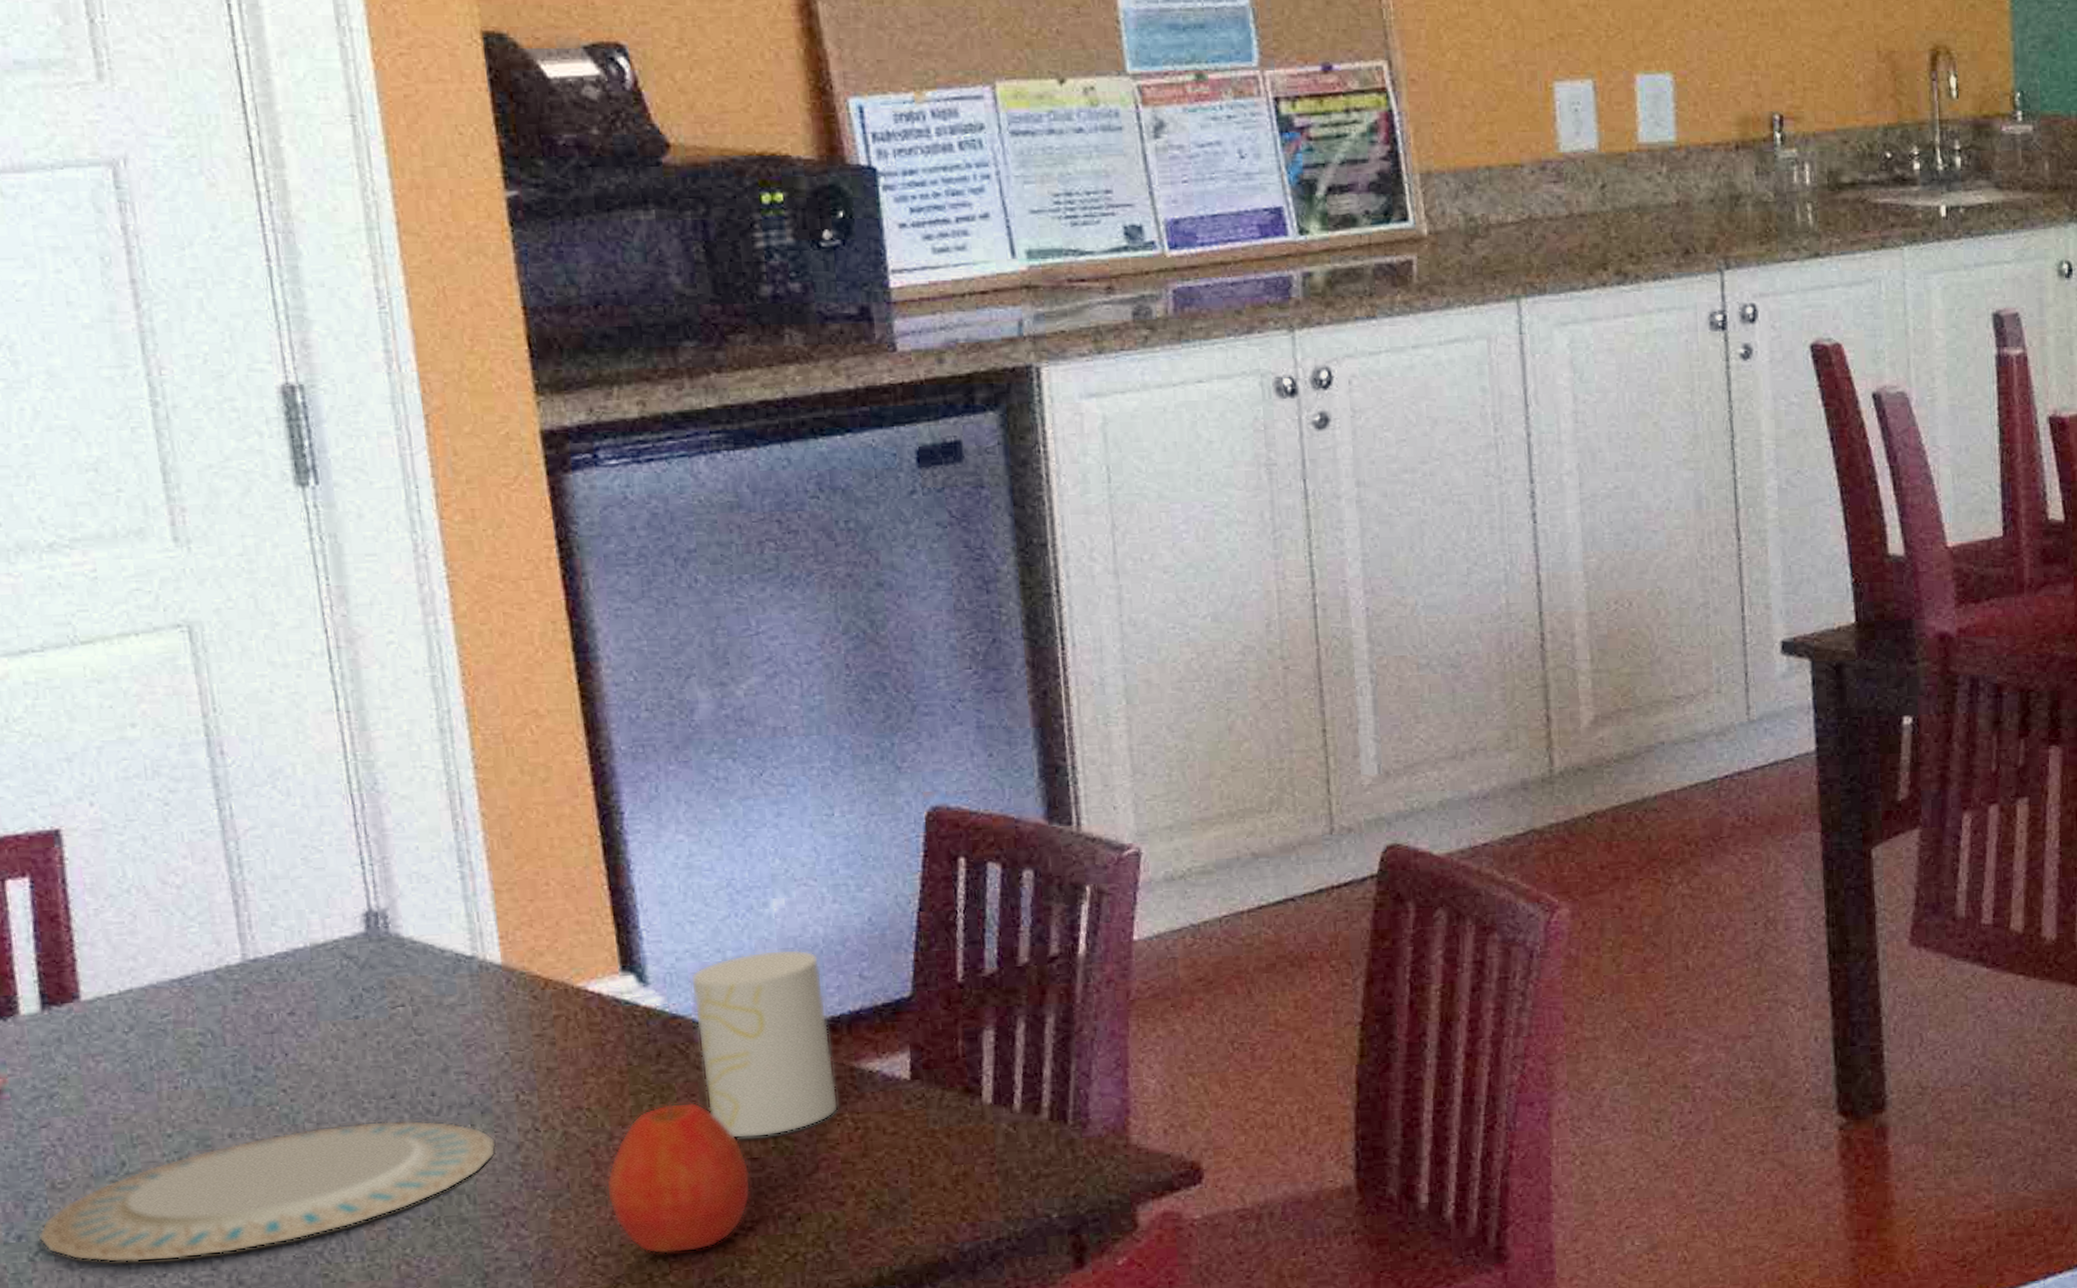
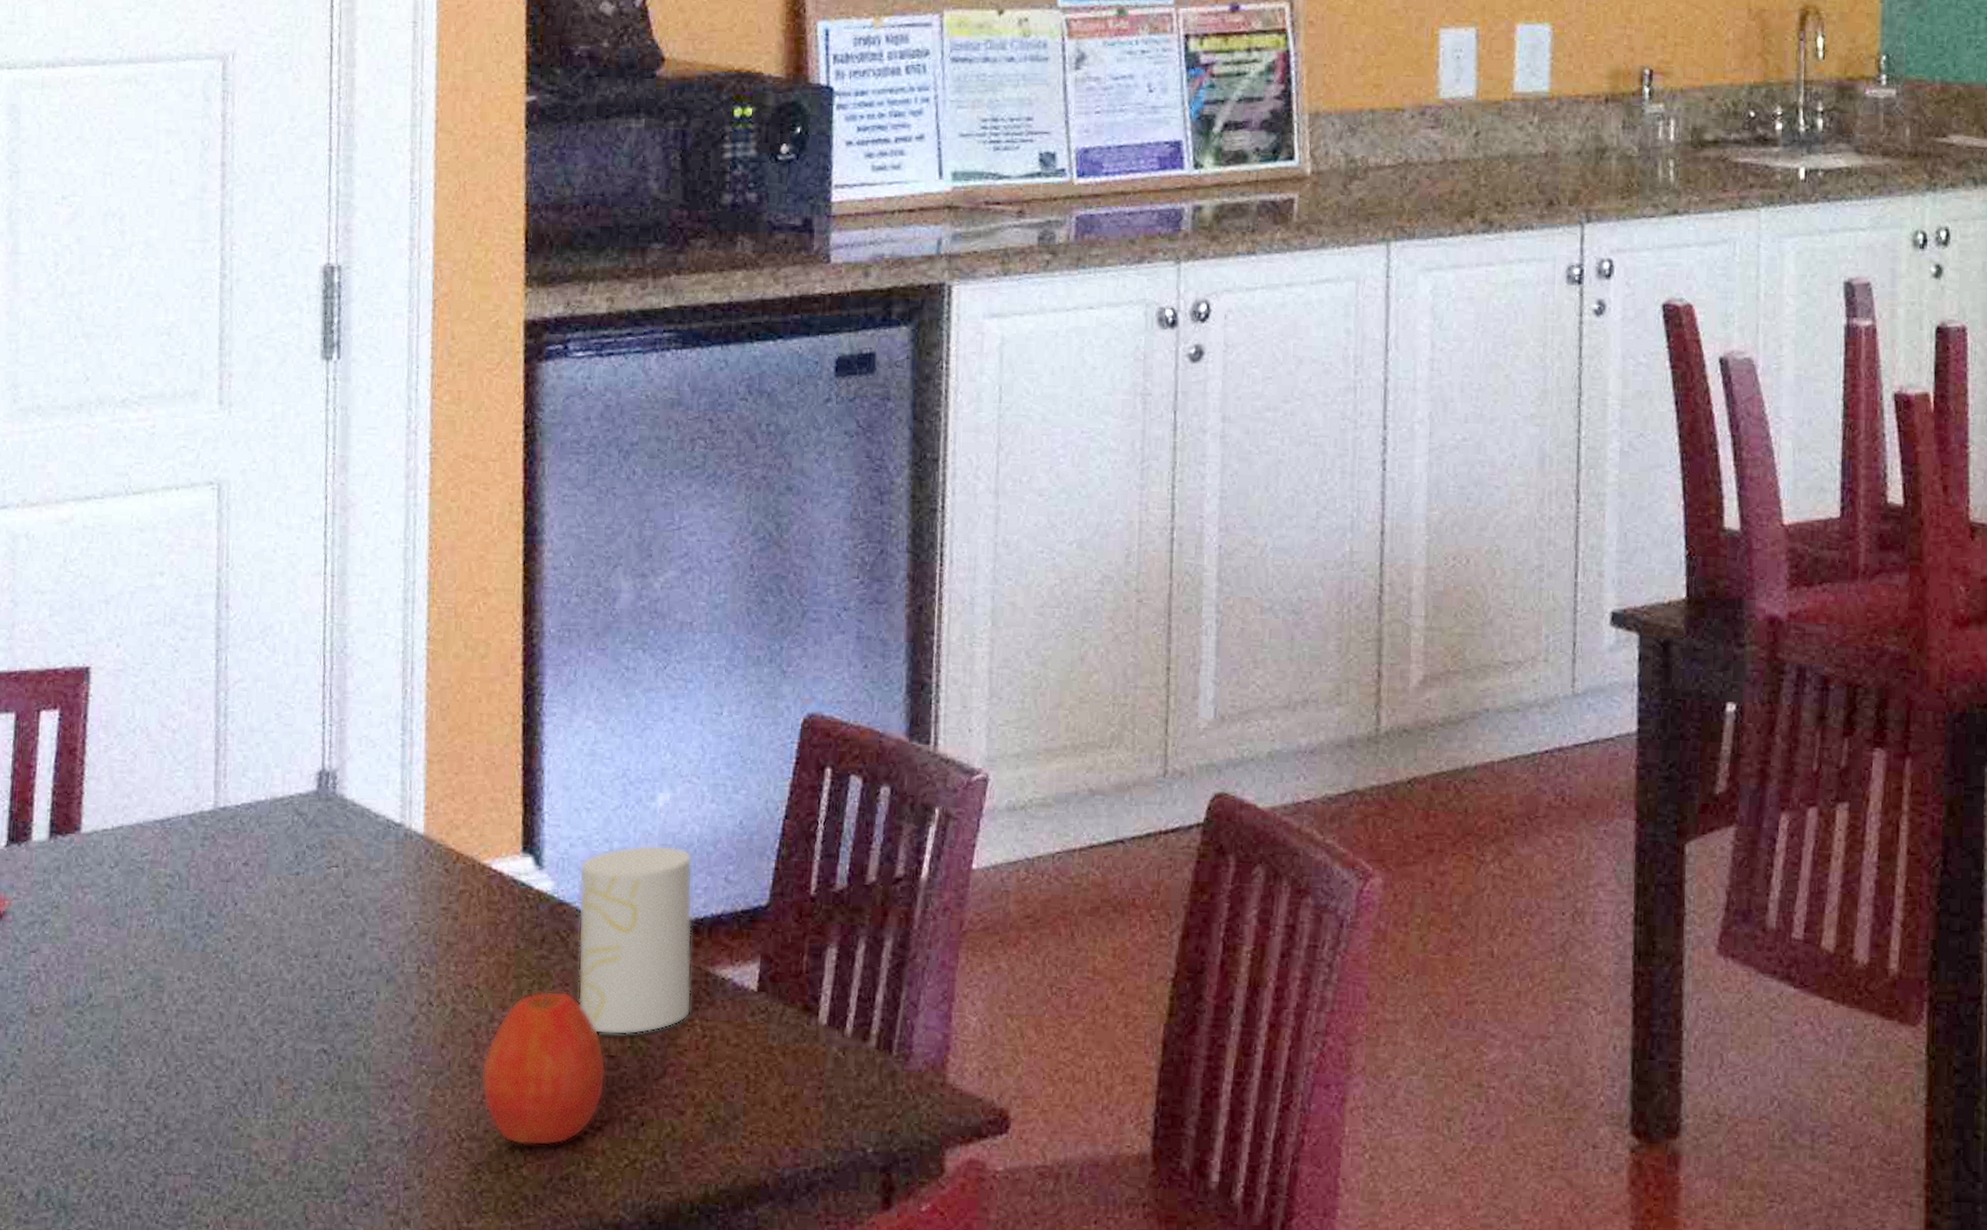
plate: present [38,1120,496,1263] -> none [12,978,395,1097]

